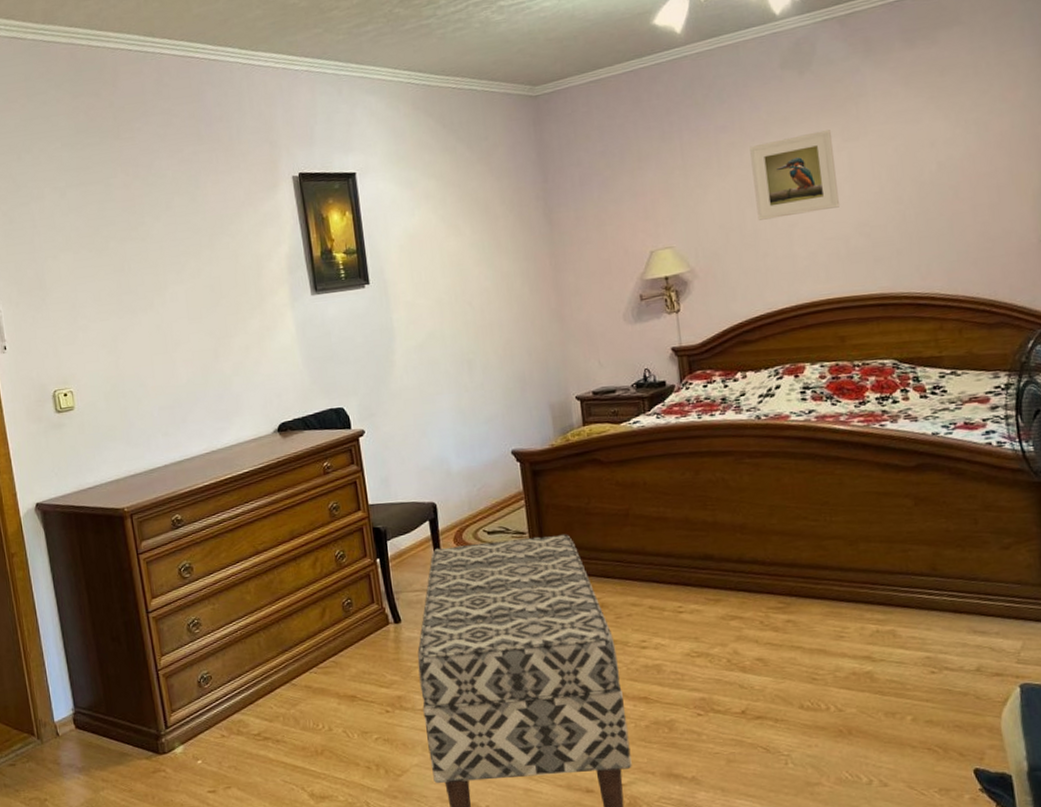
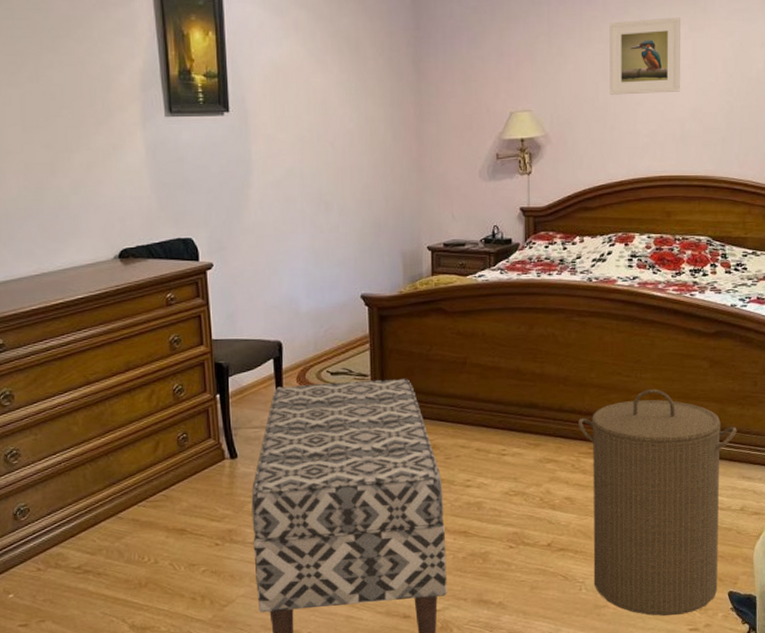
laundry hamper: none [762,533,959,797] -> present [578,389,737,616]

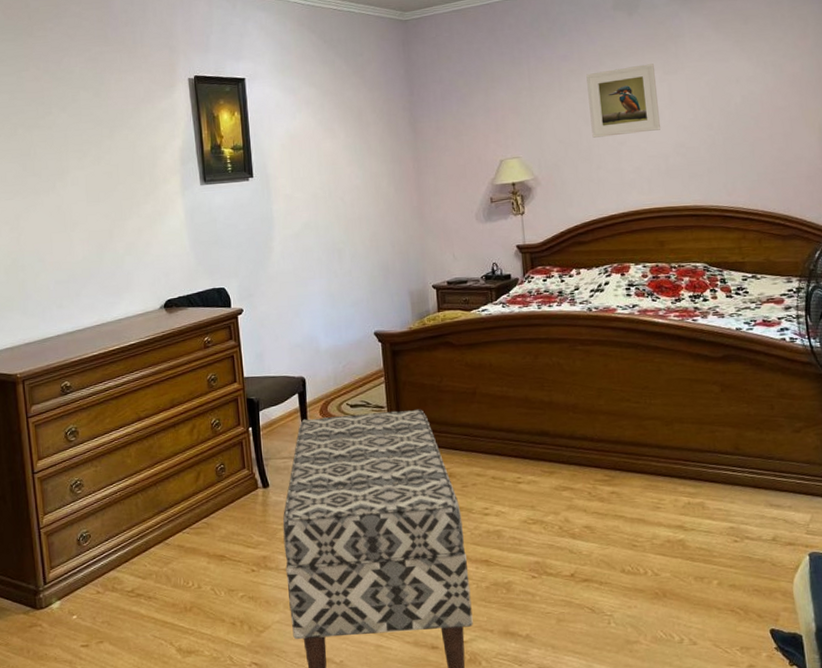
laundry hamper: present [578,389,737,616] -> none [591,414,758,654]

